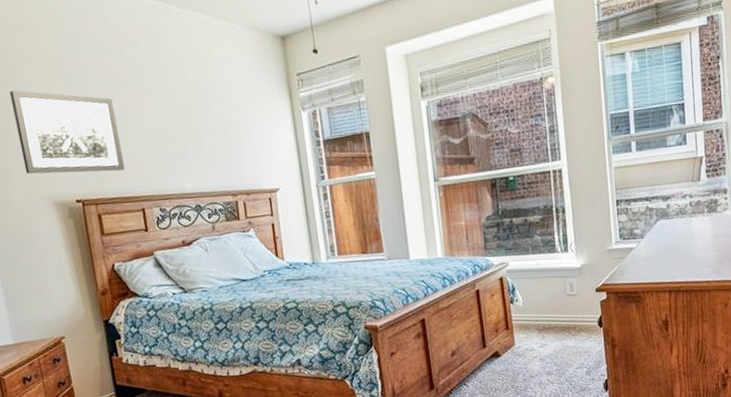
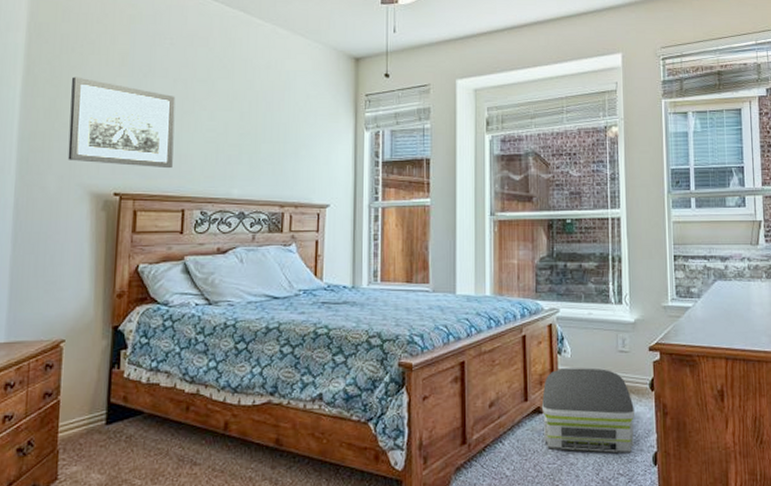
air purifier: none [499,312,586,387] -> present [542,368,634,455]

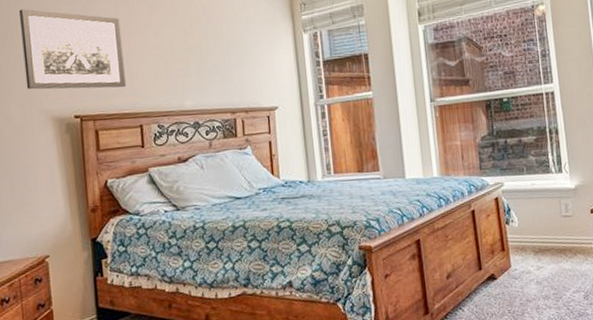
air purifier: present [542,368,634,455] -> none [495,234,584,312]

